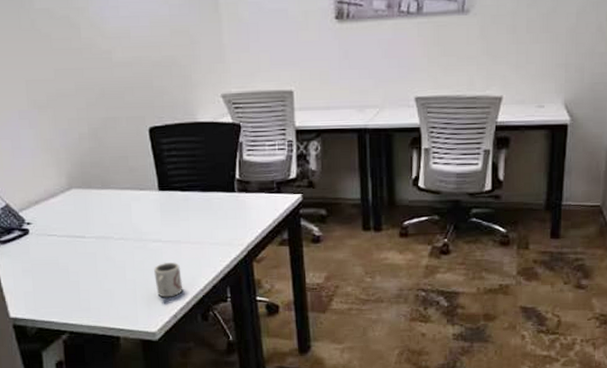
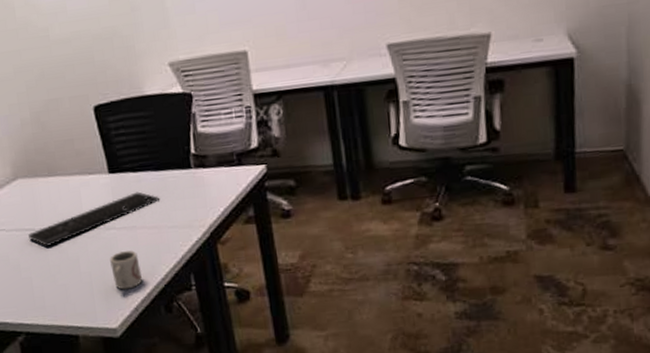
keyboard: none [79,209,205,254] -> present [28,192,160,247]

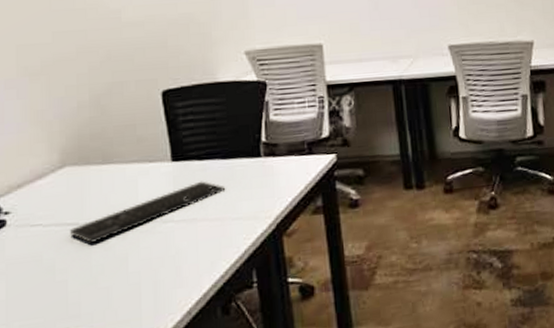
cup: present [110,251,143,290] -> none [164,245,200,291]

